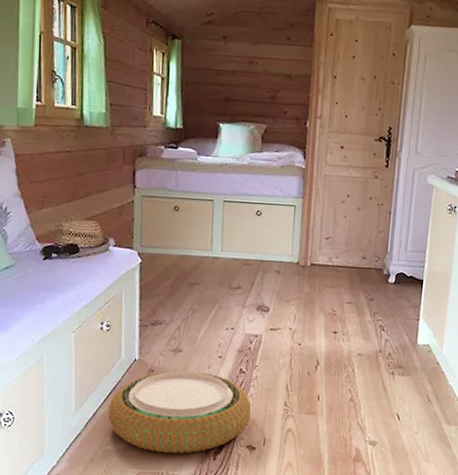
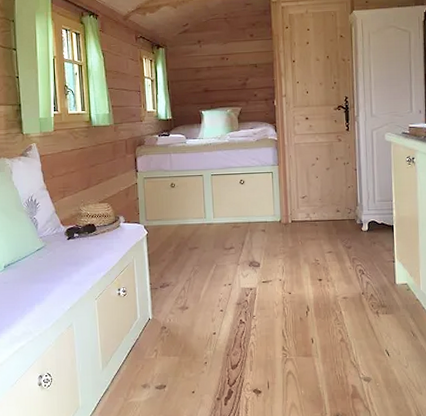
woven basket: present [108,370,251,454] -> none [130,325,253,402]

